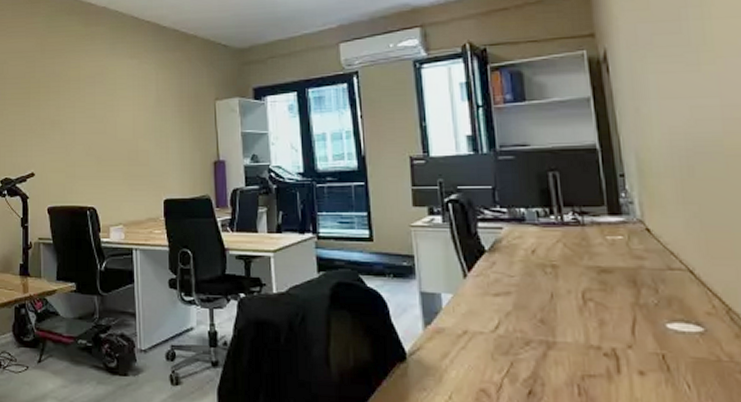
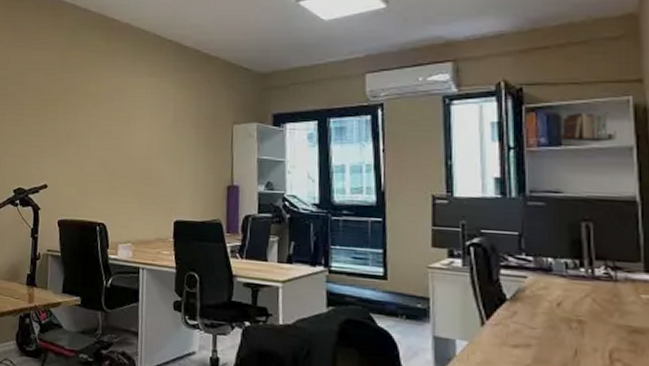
books: none [523,67,575,96] -> present [560,112,616,142]

